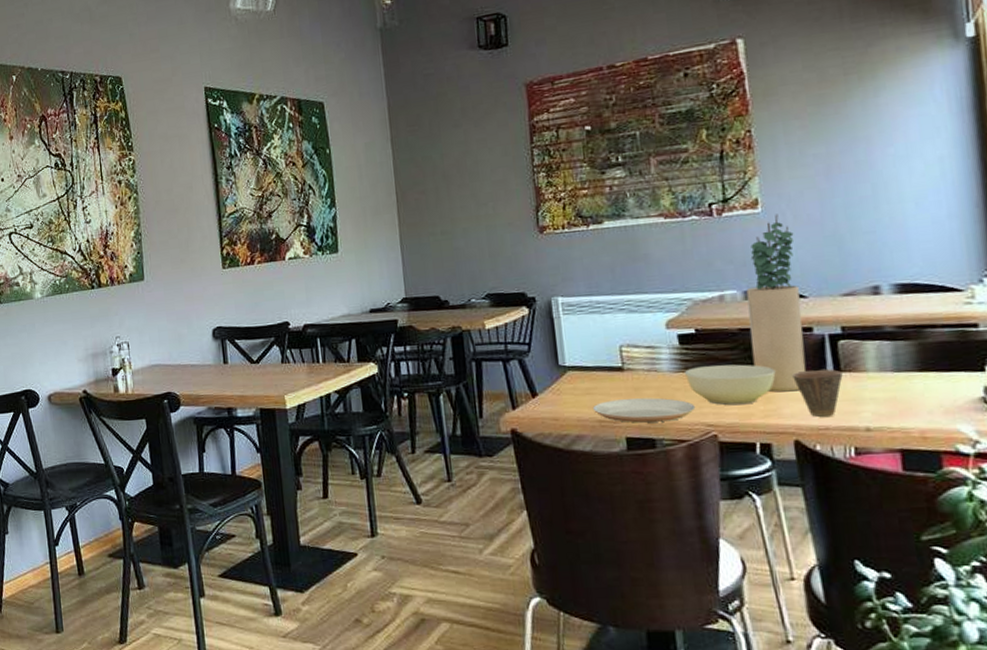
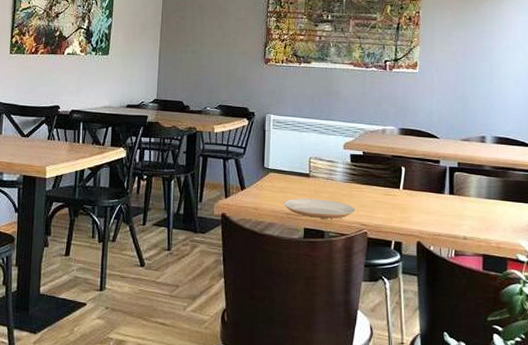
bowl: present [684,364,776,406] -> none [351,180,412,212]
vase: present [746,214,807,392] -> none [398,75,437,206]
cup: present [792,369,843,417] -> none [422,191,454,226]

